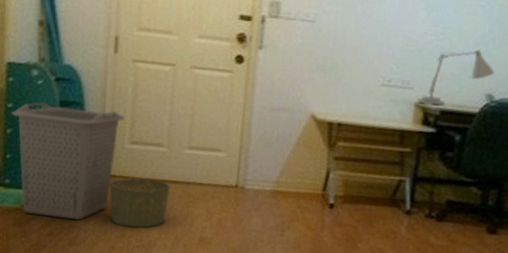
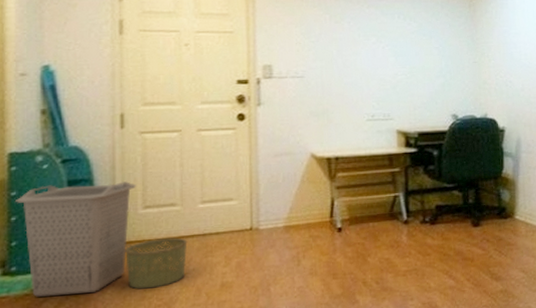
desk lamp: present [417,49,495,106] -> none [398,81,455,131]

